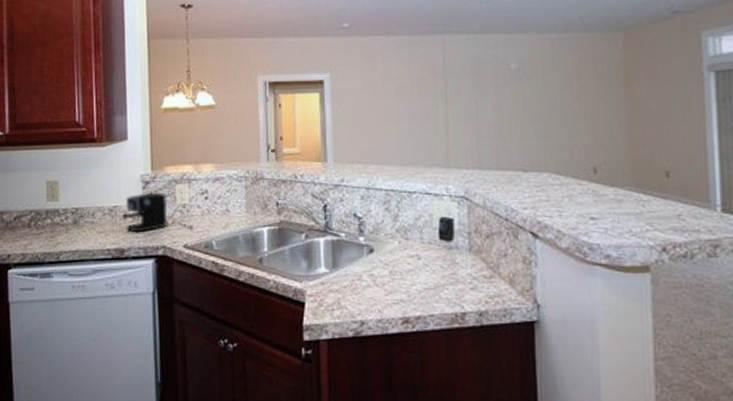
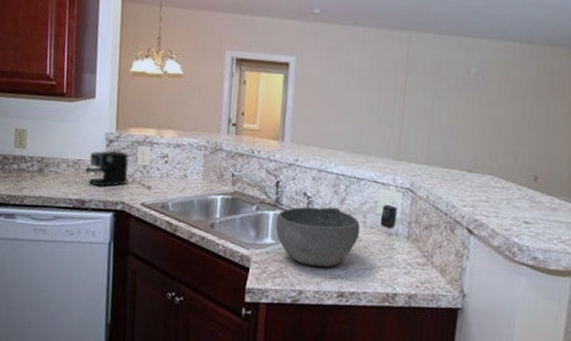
bowl: none [329,226,418,293] -> present [276,206,361,267]

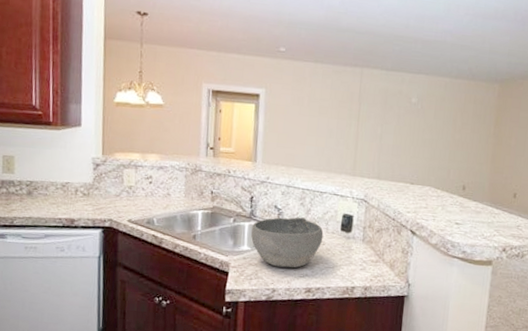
coffee maker: present [85,150,152,190] -> none [73,173,138,208]

